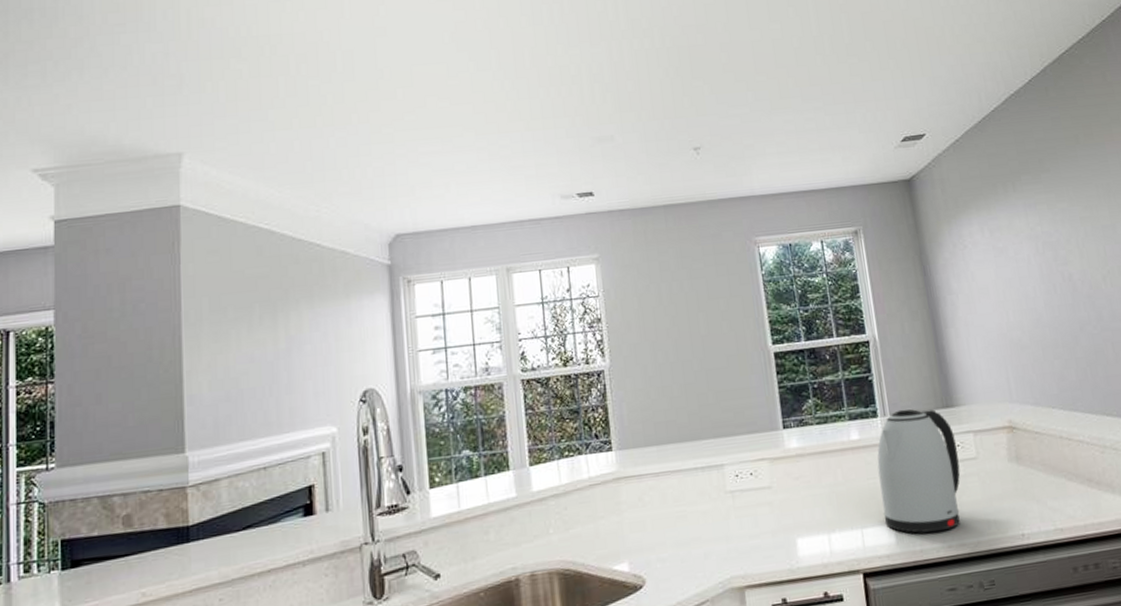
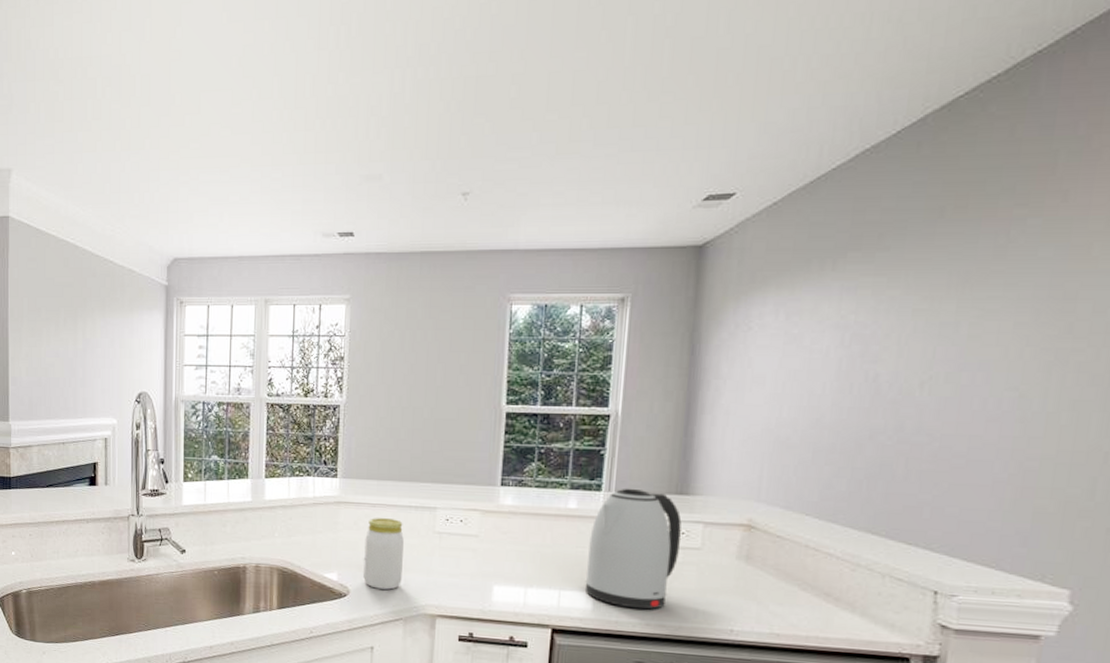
jar: none [653,485,701,571] -> present [363,518,404,590]

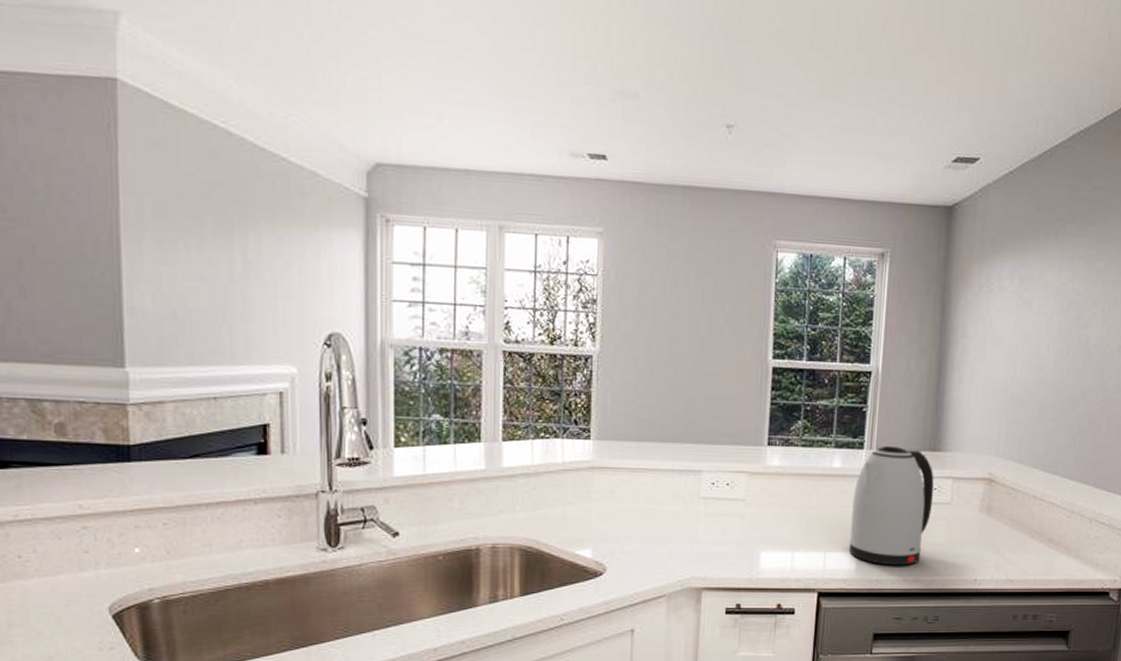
jar: present [363,518,404,590] -> none [622,484,667,564]

